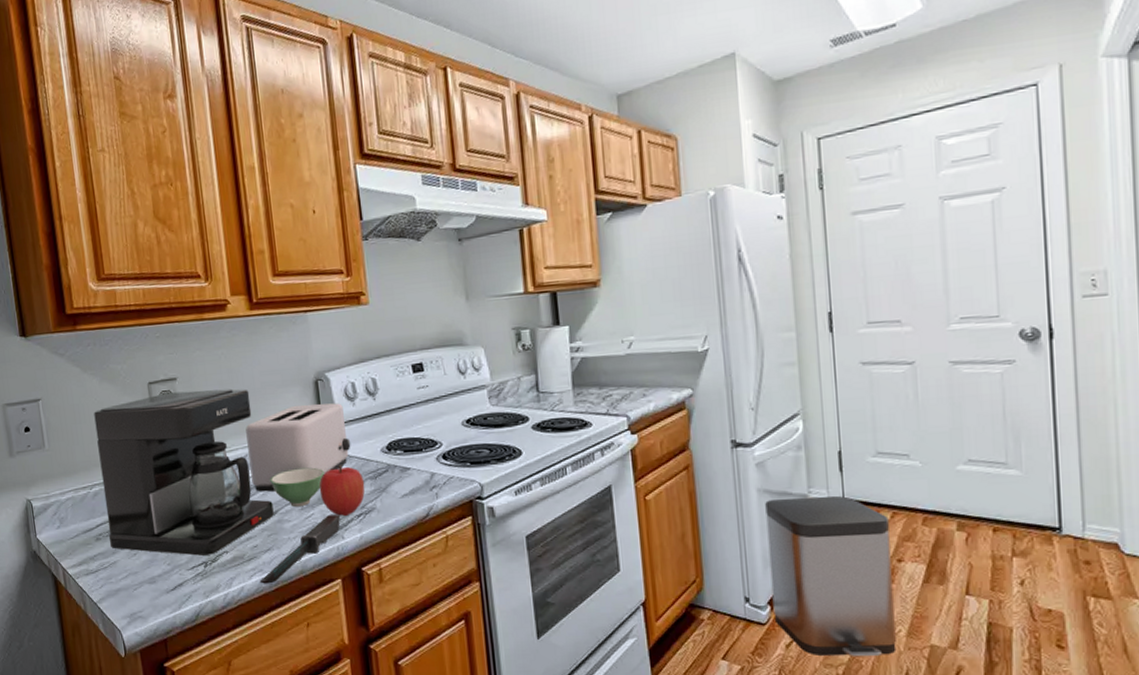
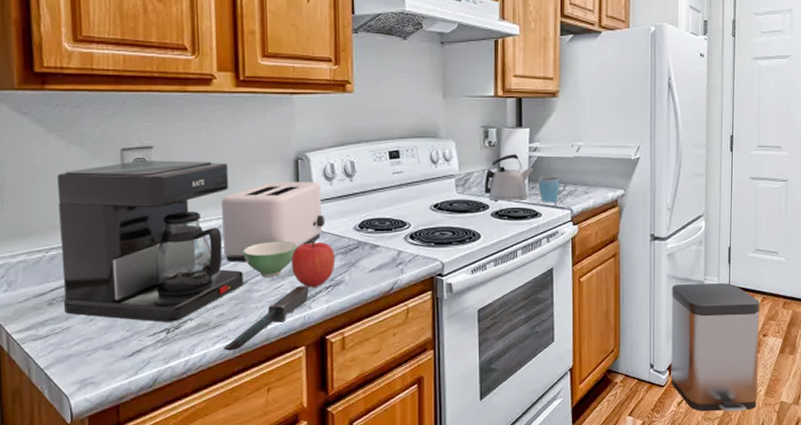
kettle: none [521,357,578,412] -> present [484,154,534,201]
mug: none [585,379,621,410] -> present [539,177,568,202]

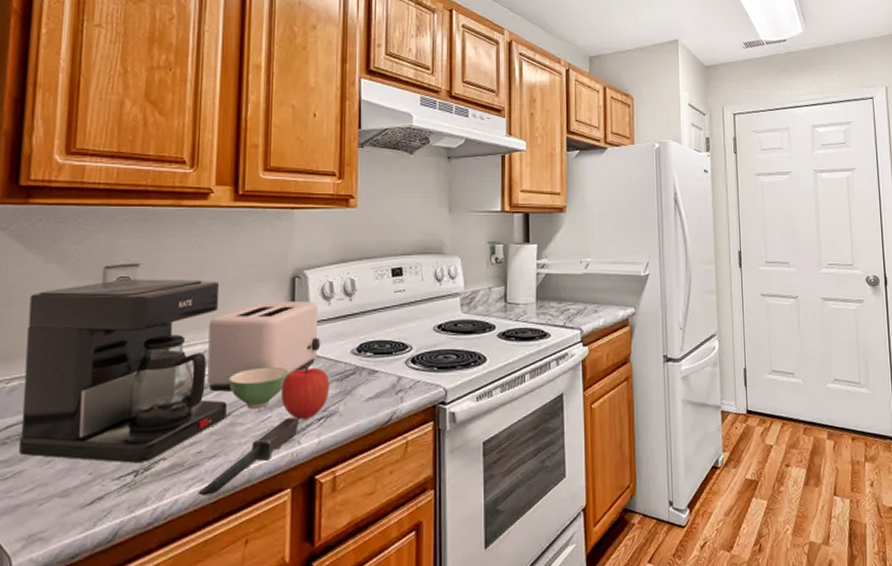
kettle: present [484,154,534,201] -> none [490,271,542,321]
mug: present [539,177,568,202] -> none [547,294,577,322]
pedal bin: present [671,282,759,412] -> none [688,407,785,556]

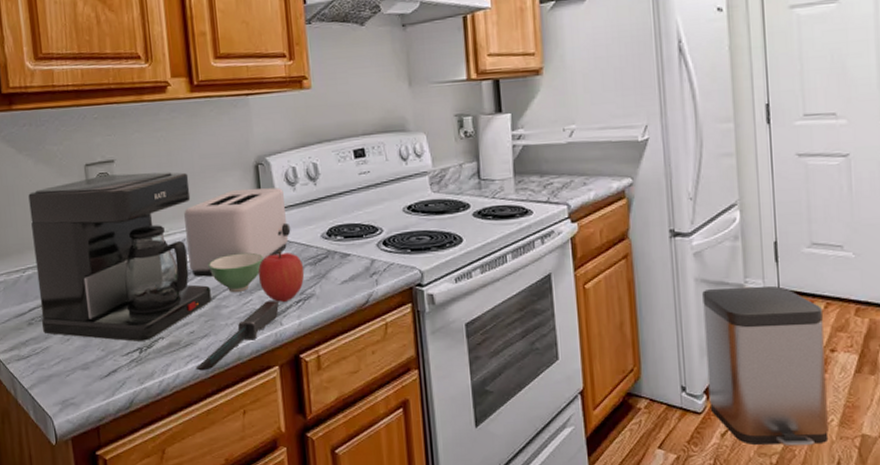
pedal bin: none [688,407,785,556] -> present [702,285,829,447]

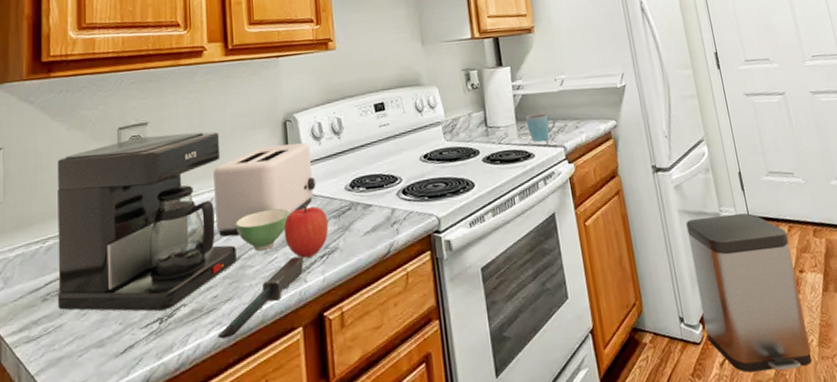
mug: none [526,167,562,198] -> present [526,113,557,142]

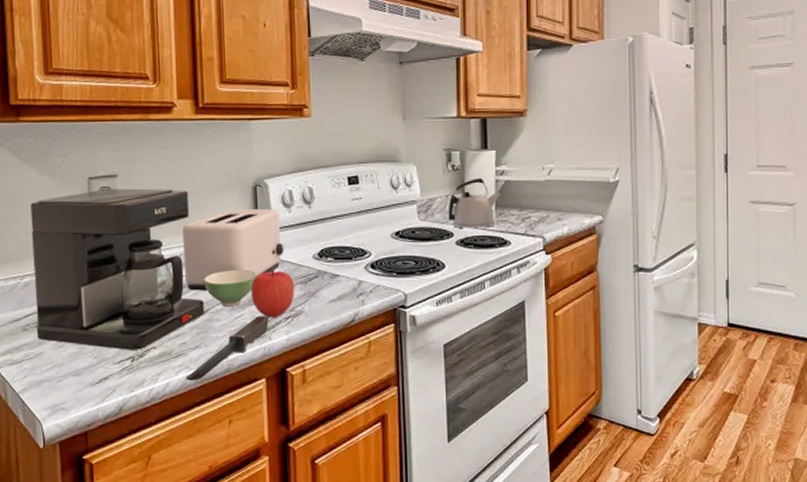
kettle: none [471,94,520,145] -> present [448,178,501,228]
mug: present [526,113,557,142] -> none [507,202,539,230]
pedal bin: present [686,213,813,373] -> none [660,319,766,468]

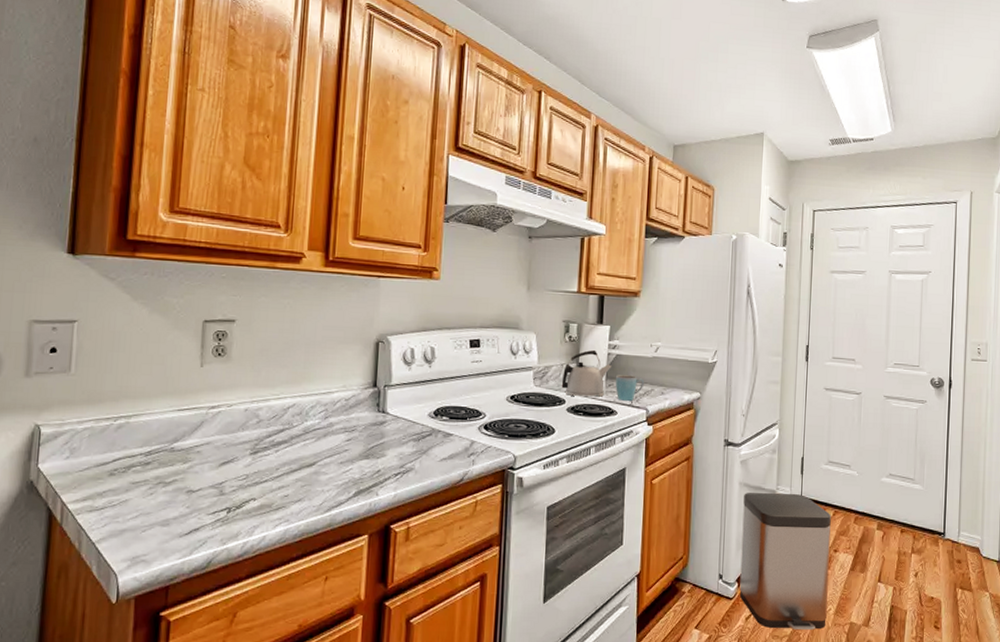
coffee maker: present [30,188,204,350] -> none [124,333,312,501]
toaster: present [182,208,284,291] -> none [295,362,401,443]
knife: present [185,316,269,381] -> none [283,471,378,535]
bowl: present [203,269,256,308] -> none [314,423,370,461]
fruit: present [250,269,295,319] -> none [362,424,408,475]
mug: none [507,202,539,230] -> present [616,375,645,401]
pedal bin: none [660,319,766,468] -> present [739,492,831,631]

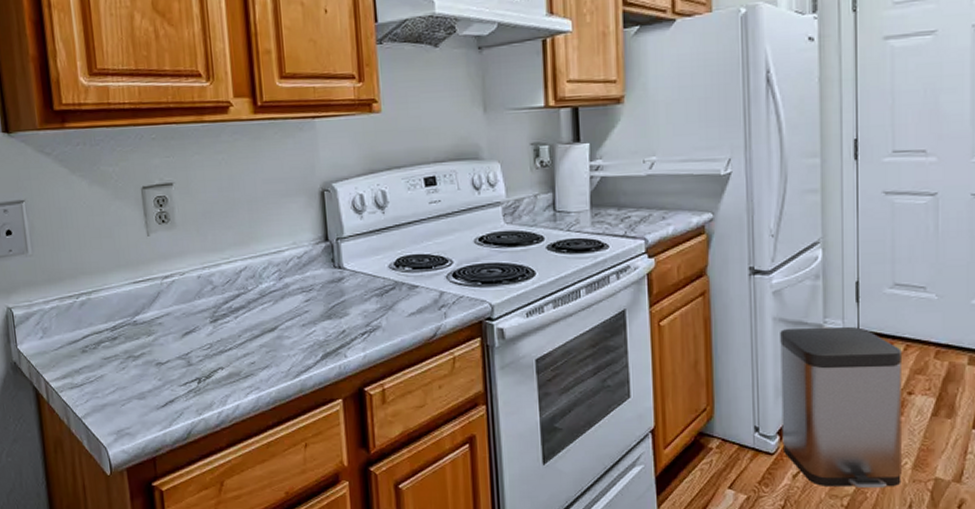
kettle: present [561,350,612,397] -> none [537,175,597,231]
mug: present [616,375,645,401] -> none [603,200,640,231]

